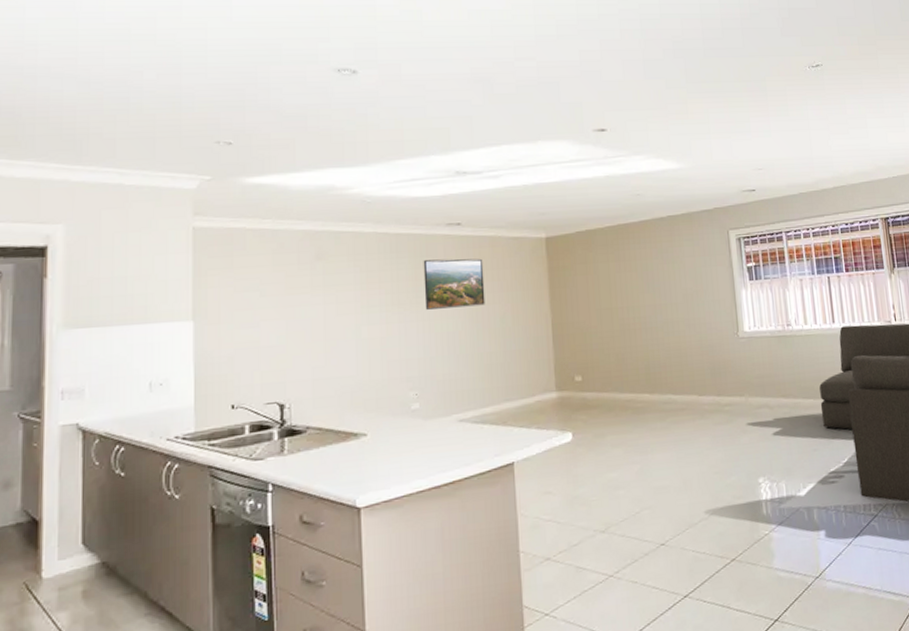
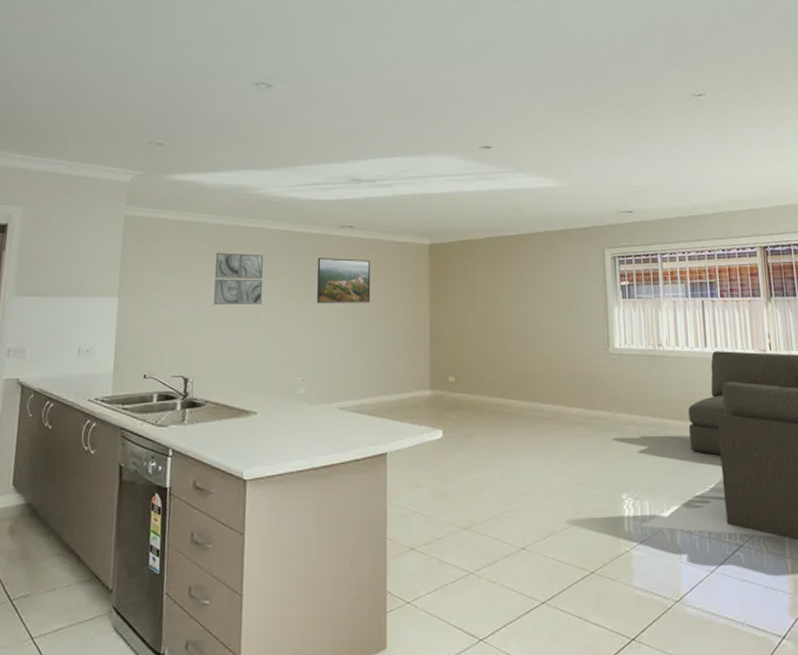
wall art: none [305,261,364,321] -> present [214,252,264,305]

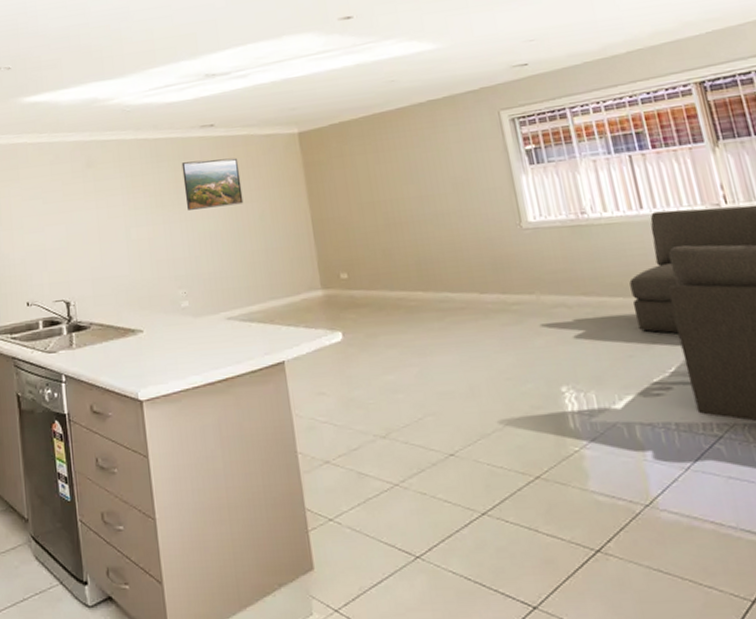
wall art: present [214,252,264,305] -> none [78,167,132,225]

